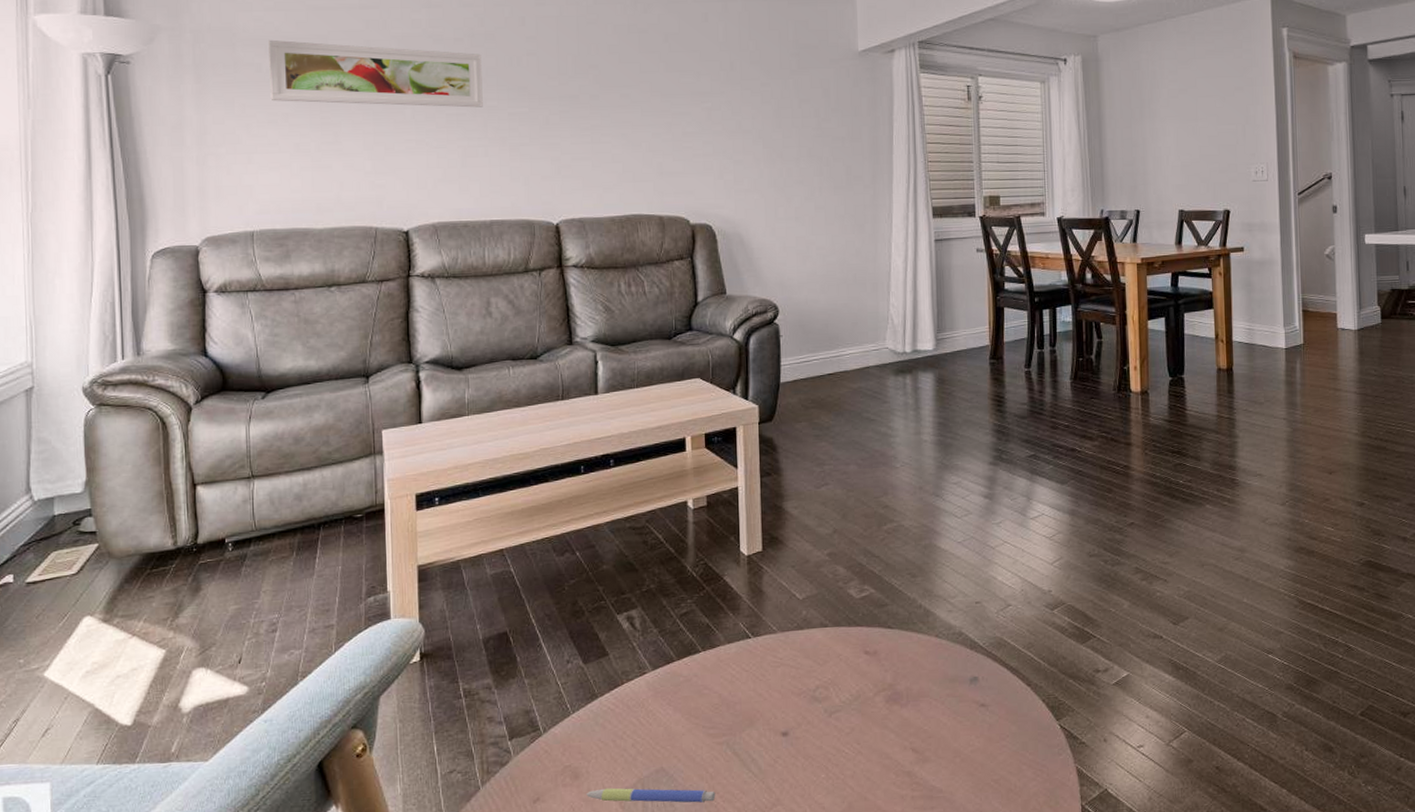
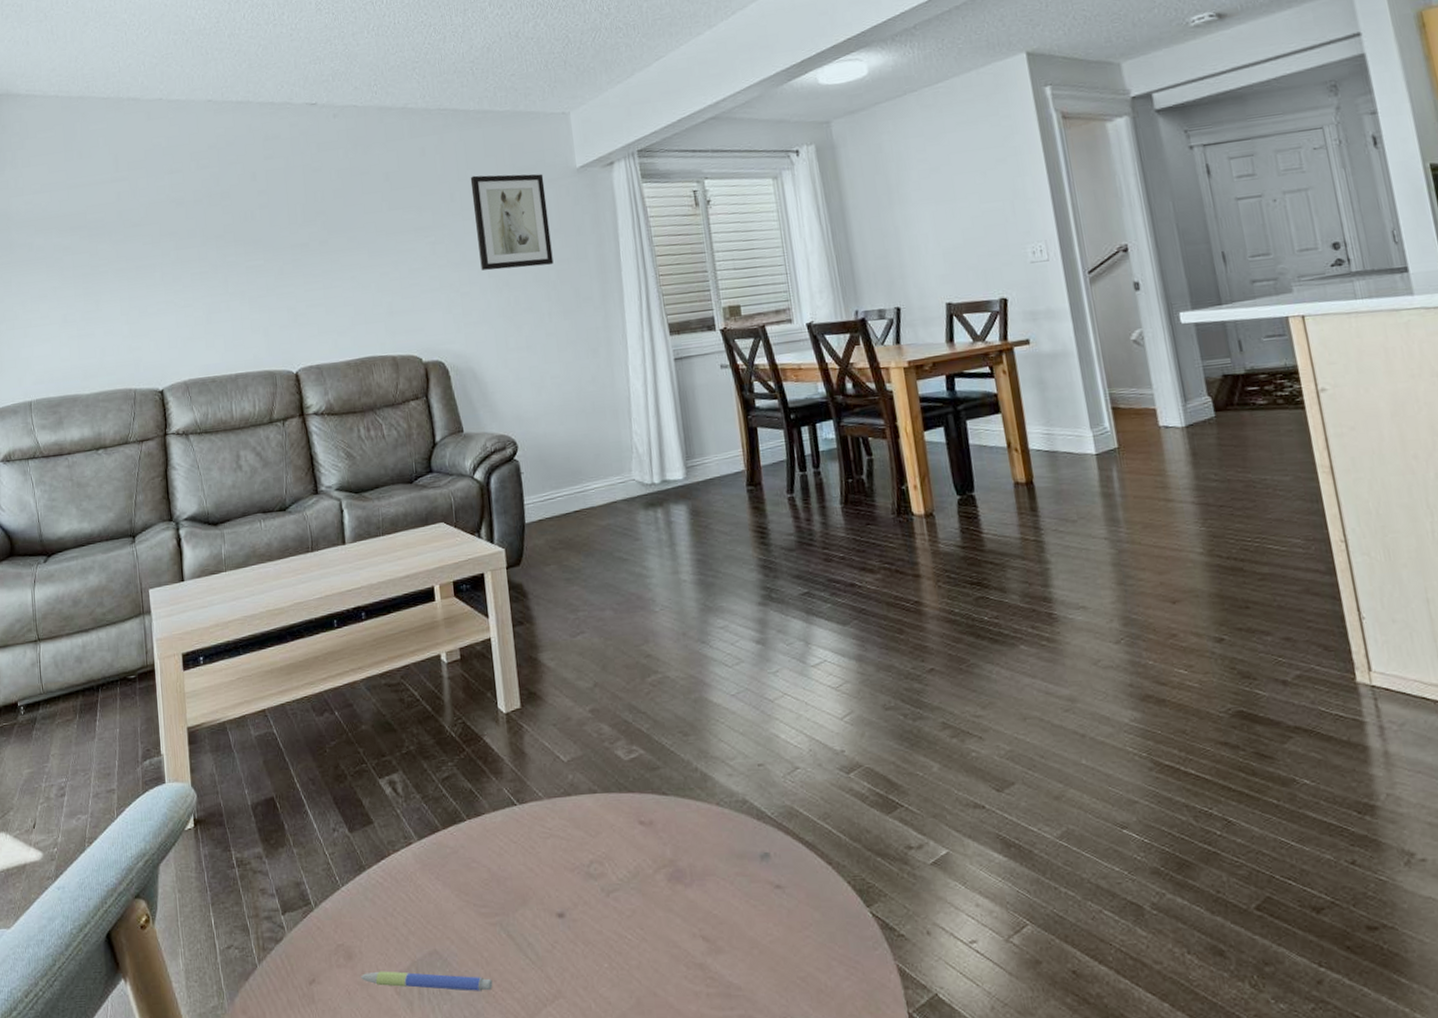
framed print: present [268,39,483,108] -> none [37,212,223,277]
wall art: none [752,47,828,142] -> present [470,173,554,271]

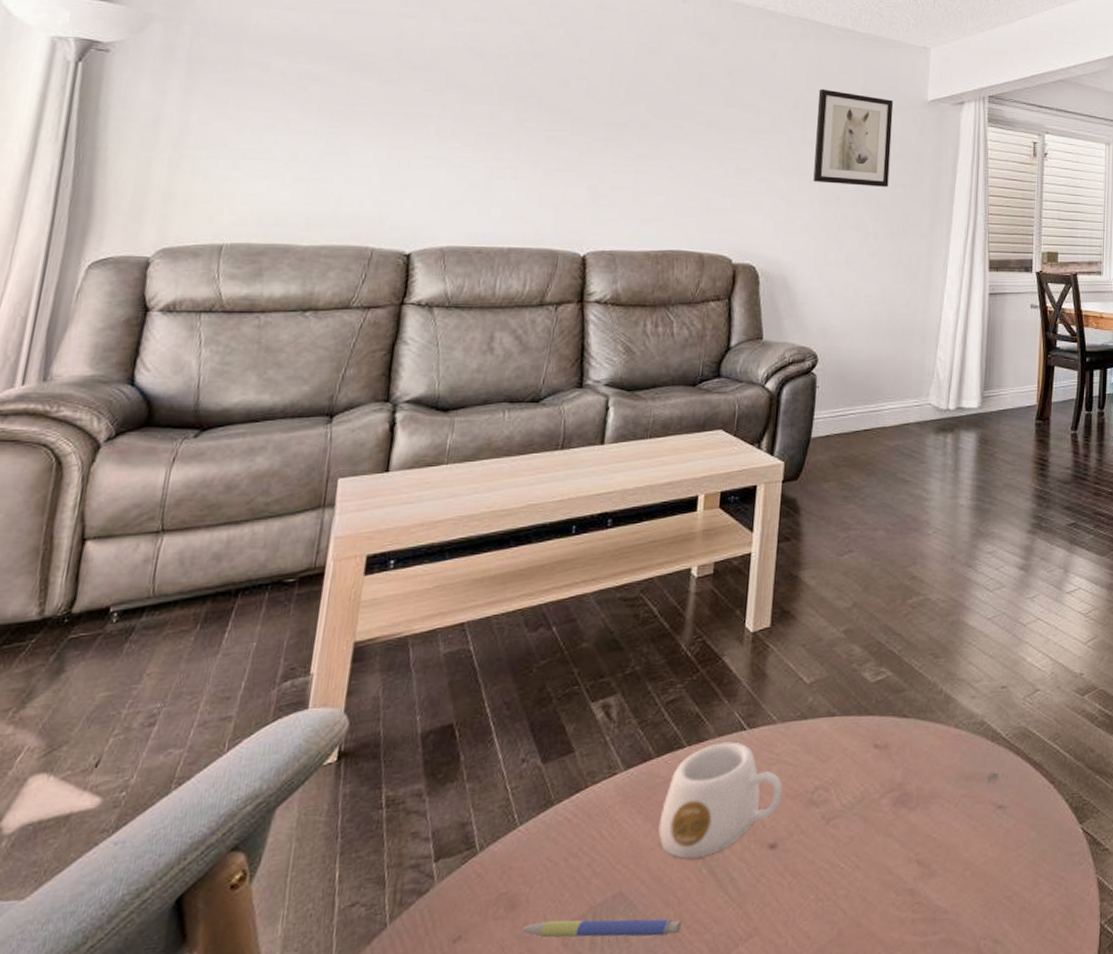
mug: none [456,816,561,923] -> present [658,742,783,859]

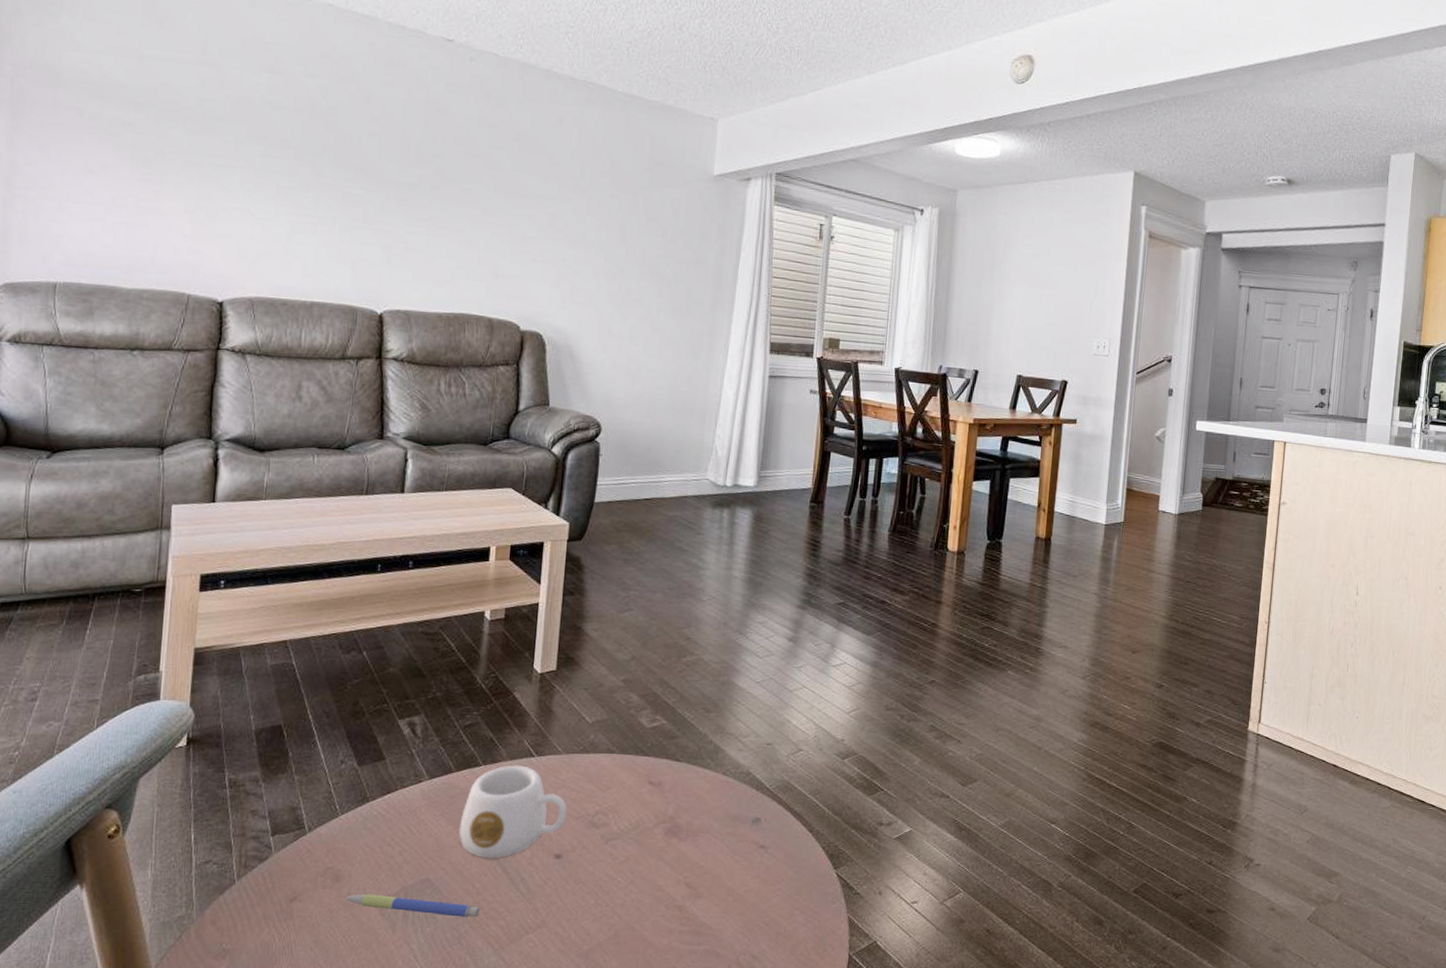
wall art: present [813,89,894,188] -> none [598,157,680,263]

